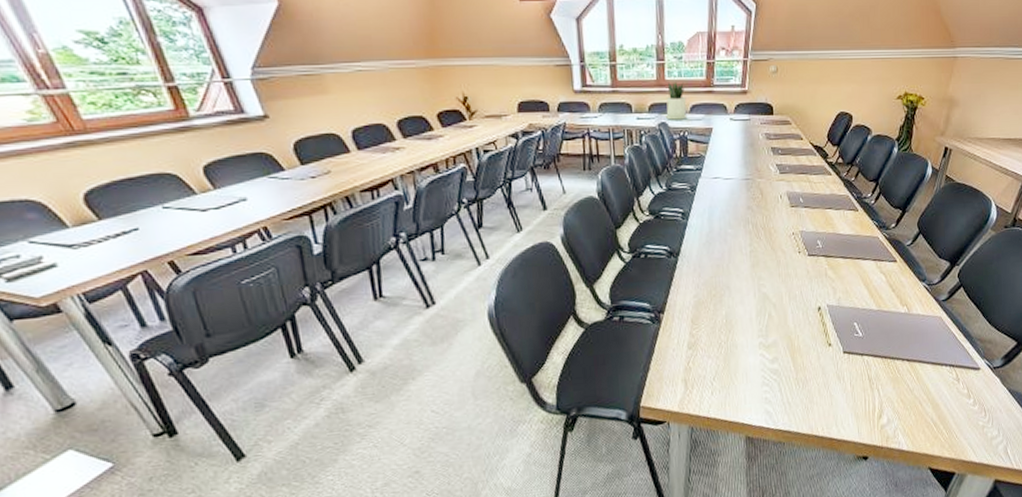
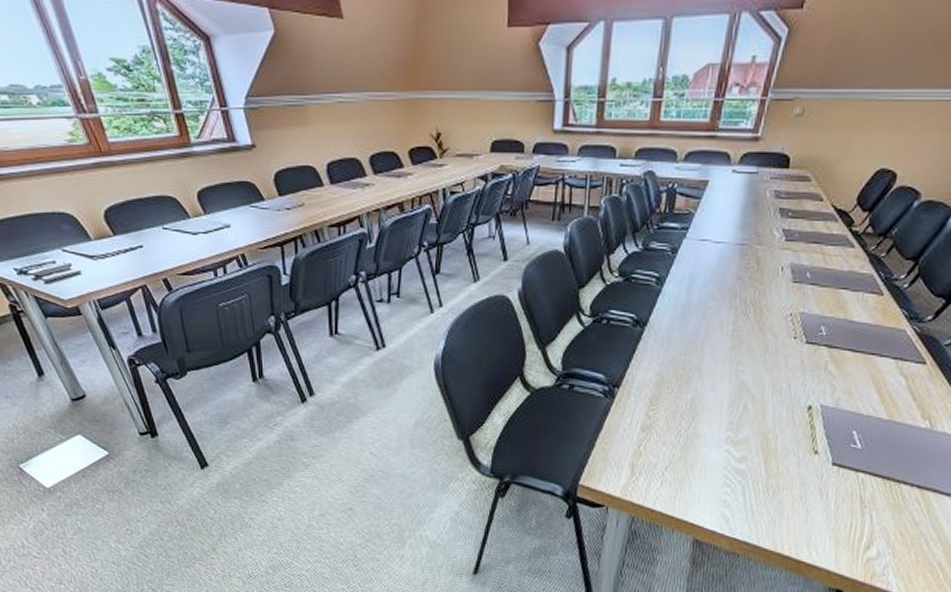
planter: present [665,82,688,120] -> none [653,124,684,169]

